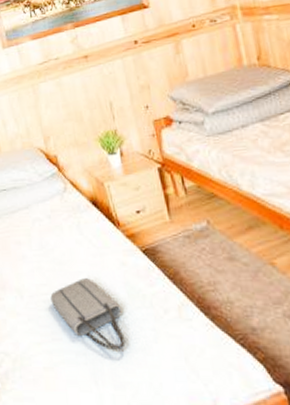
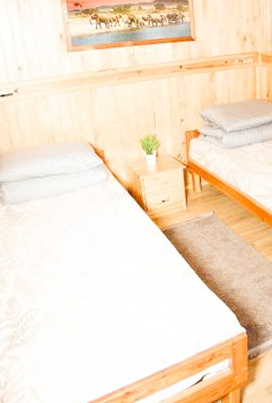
tote bag: present [50,278,126,350] -> none [83,251,140,305]

